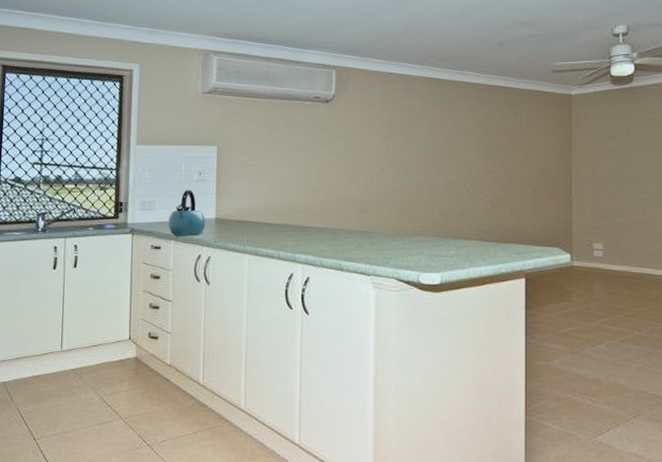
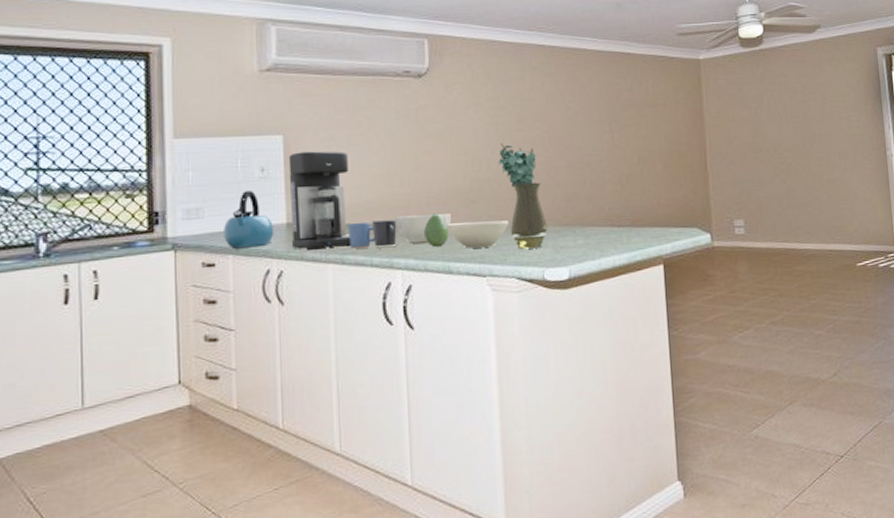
coffee maker: none [218,160,266,242] -> present [288,151,351,250]
mug: none [262,221,283,243] -> present [347,221,376,249]
mug: none [281,221,301,245] -> present [372,220,397,249]
bowl: none [299,218,346,244] -> present [395,213,452,245]
fruit: none [322,218,342,248] -> present [424,213,449,248]
bowl: none [341,228,393,251] -> present [446,220,510,249]
vase: none [386,162,425,255] -> present [498,143,548,249]

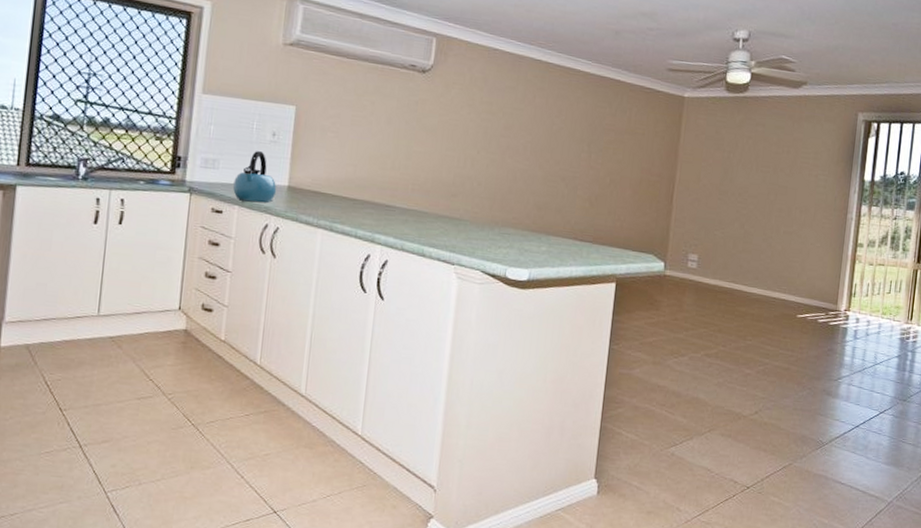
coffee maker: present [288,151,351,250] -> none [289,123,350,216]
mug: present [347,221,376,249] -> none [339,195,363,220]
mug: present [372,220,397,249] -> none [360,197,383,224]
bowl: present [395,213,452,245] -> none [382,196,433,226]
fruit: present [424,213,449,248] -> none [405,199,428,231]
bowl: present [446,220,510,249] -> none [426,211,483,239]
vase: present [498,143,548,249] -> none [481,146,517,248]

